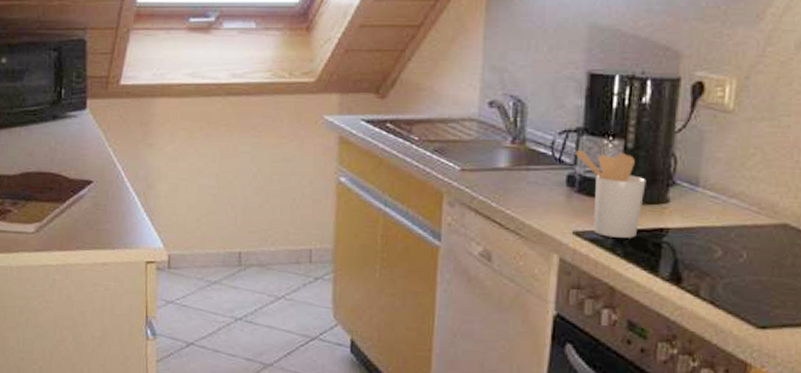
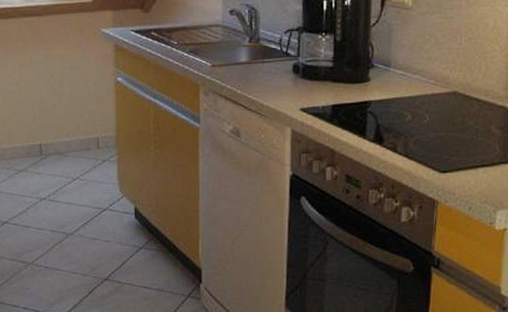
utensil holder: present [576,149,646,238] -> none [298,44,352,111]

